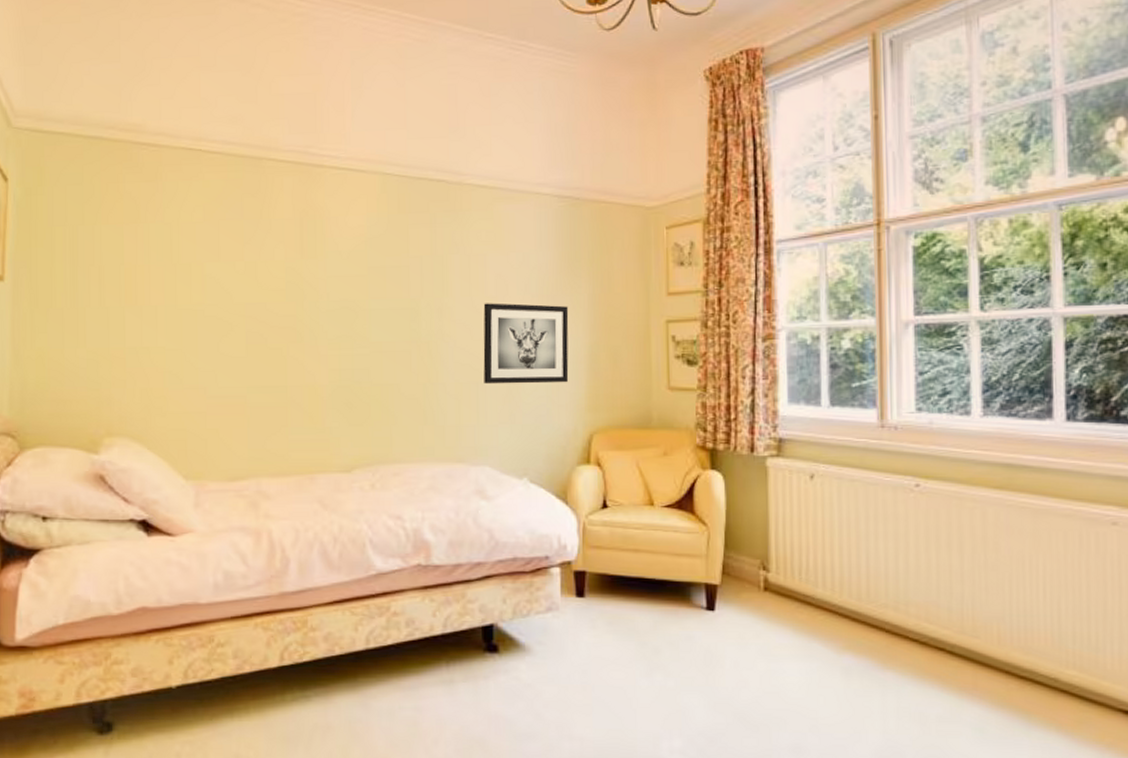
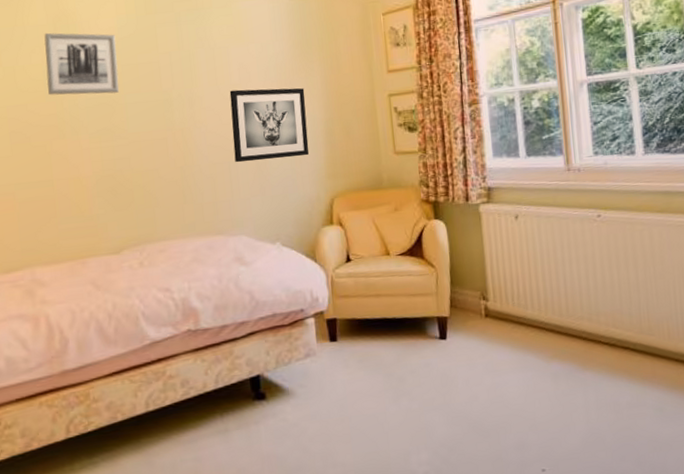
wall art: none [289,227,365,297] -> present [44,32,119,95]

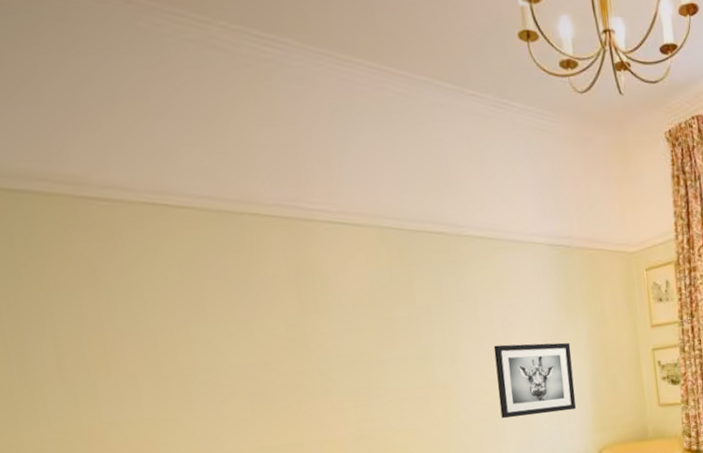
wall art: present [44,32,119,95] -> none [285,284,374,352]

